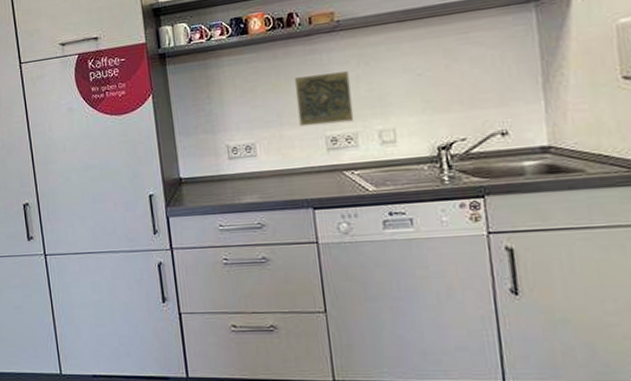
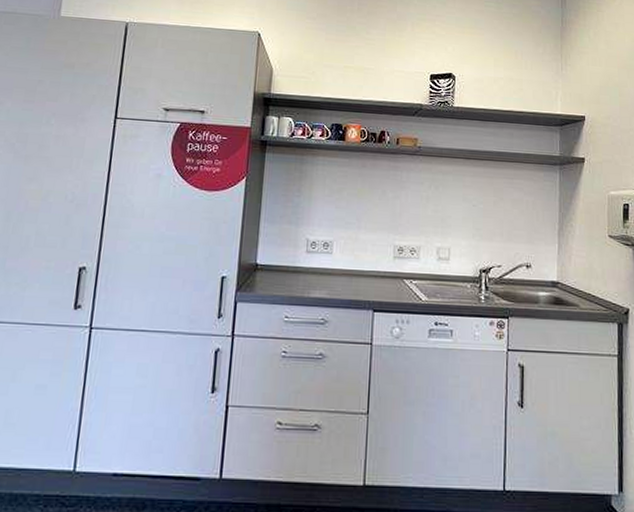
decorative tile: present [294,71,354,127] -> none [374,188,421,236]

